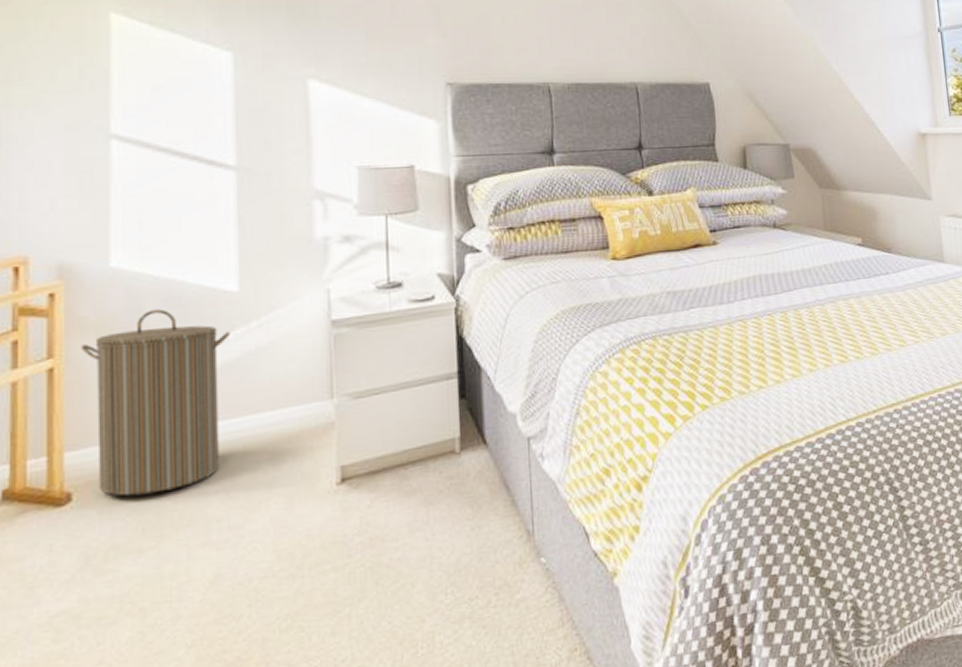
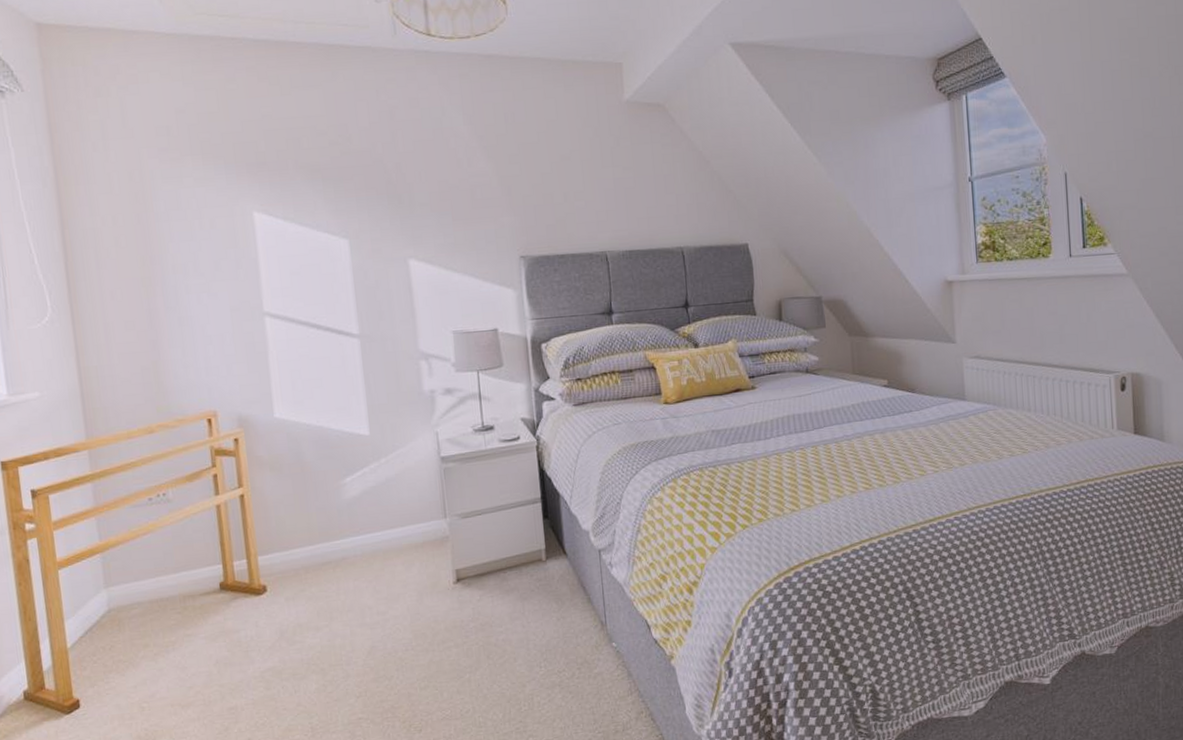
laundry hamper: present [81,309,231,497] -> none [261,449,368,589]

